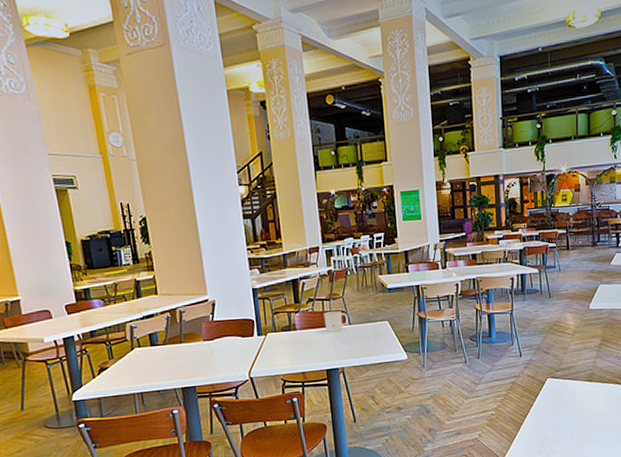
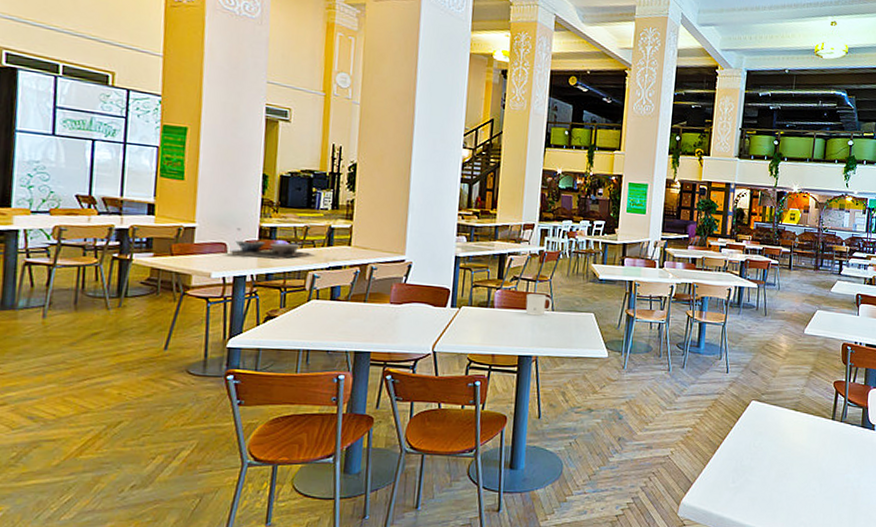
food tray: none [49,294,129,321] -> present [223,228,316,259]

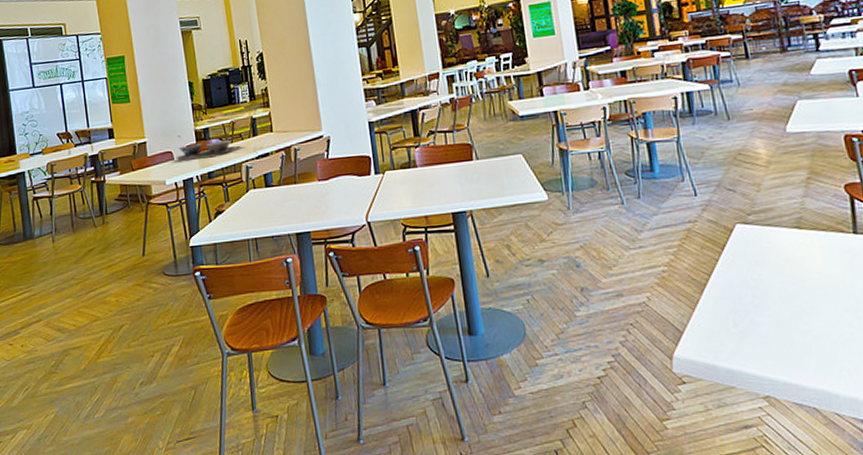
mug: present [525,293,552,316] -> none [447,143,476,169]

